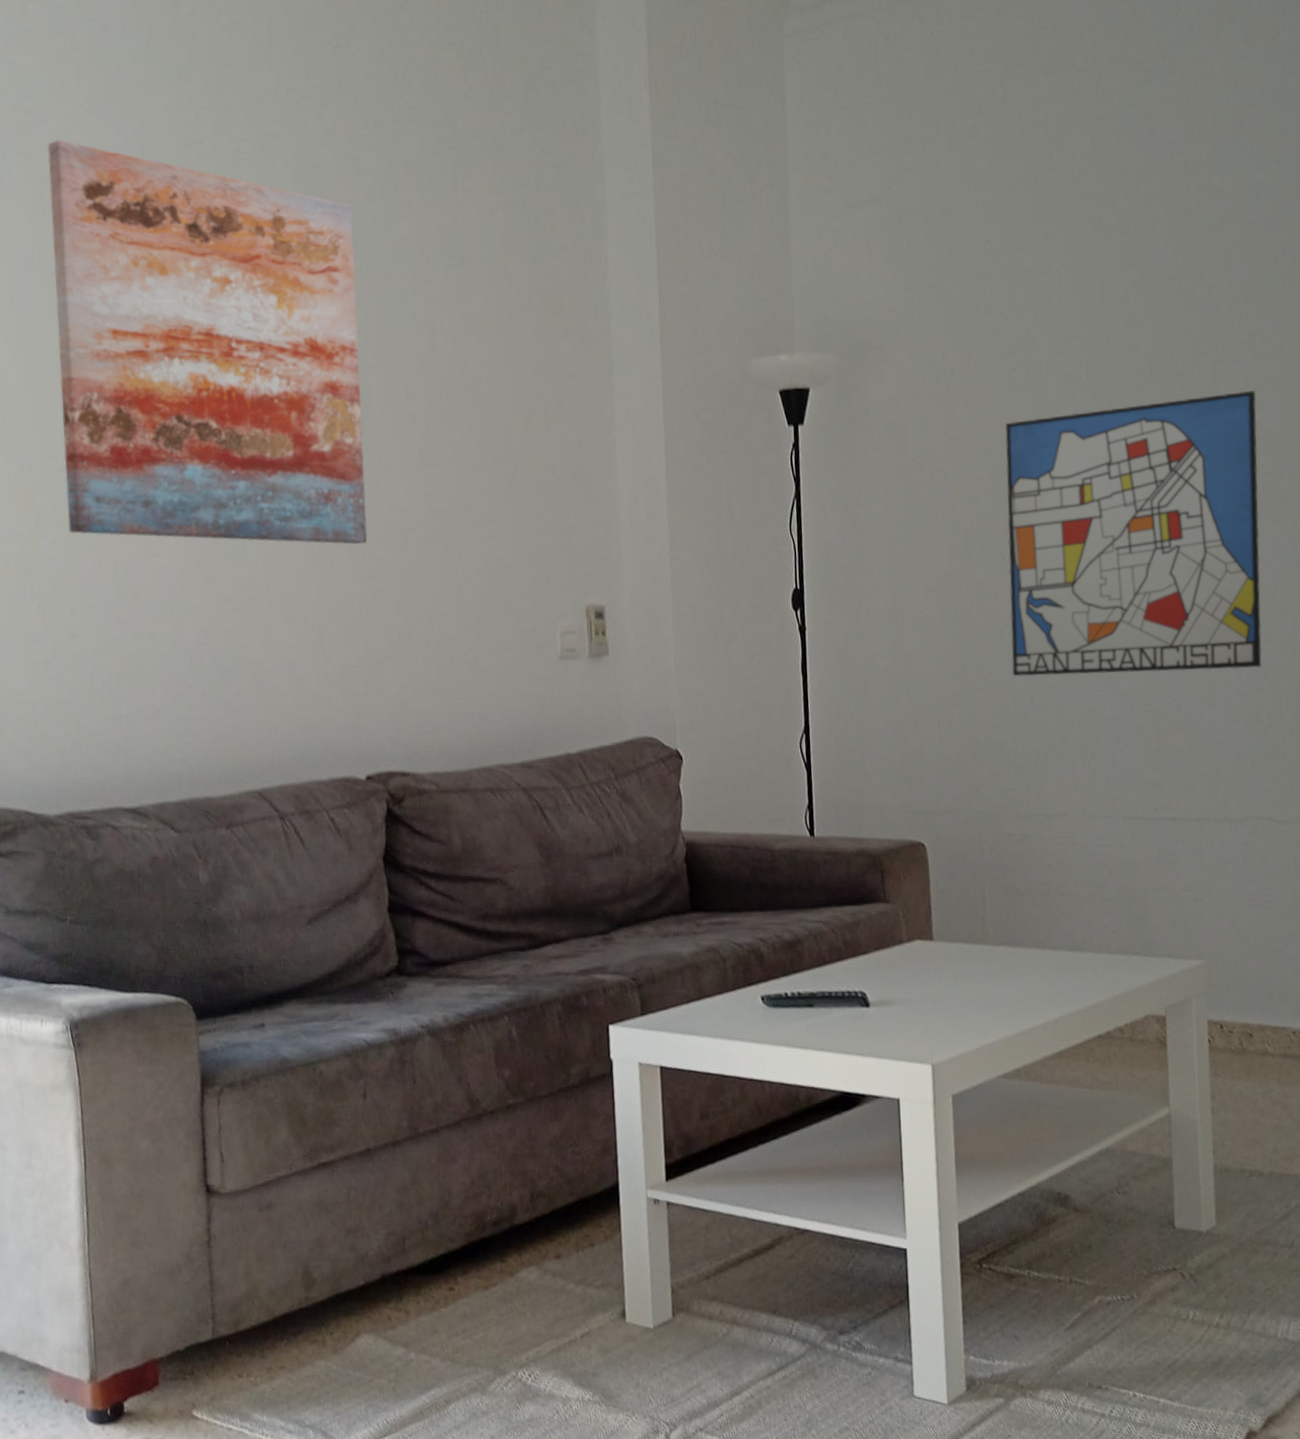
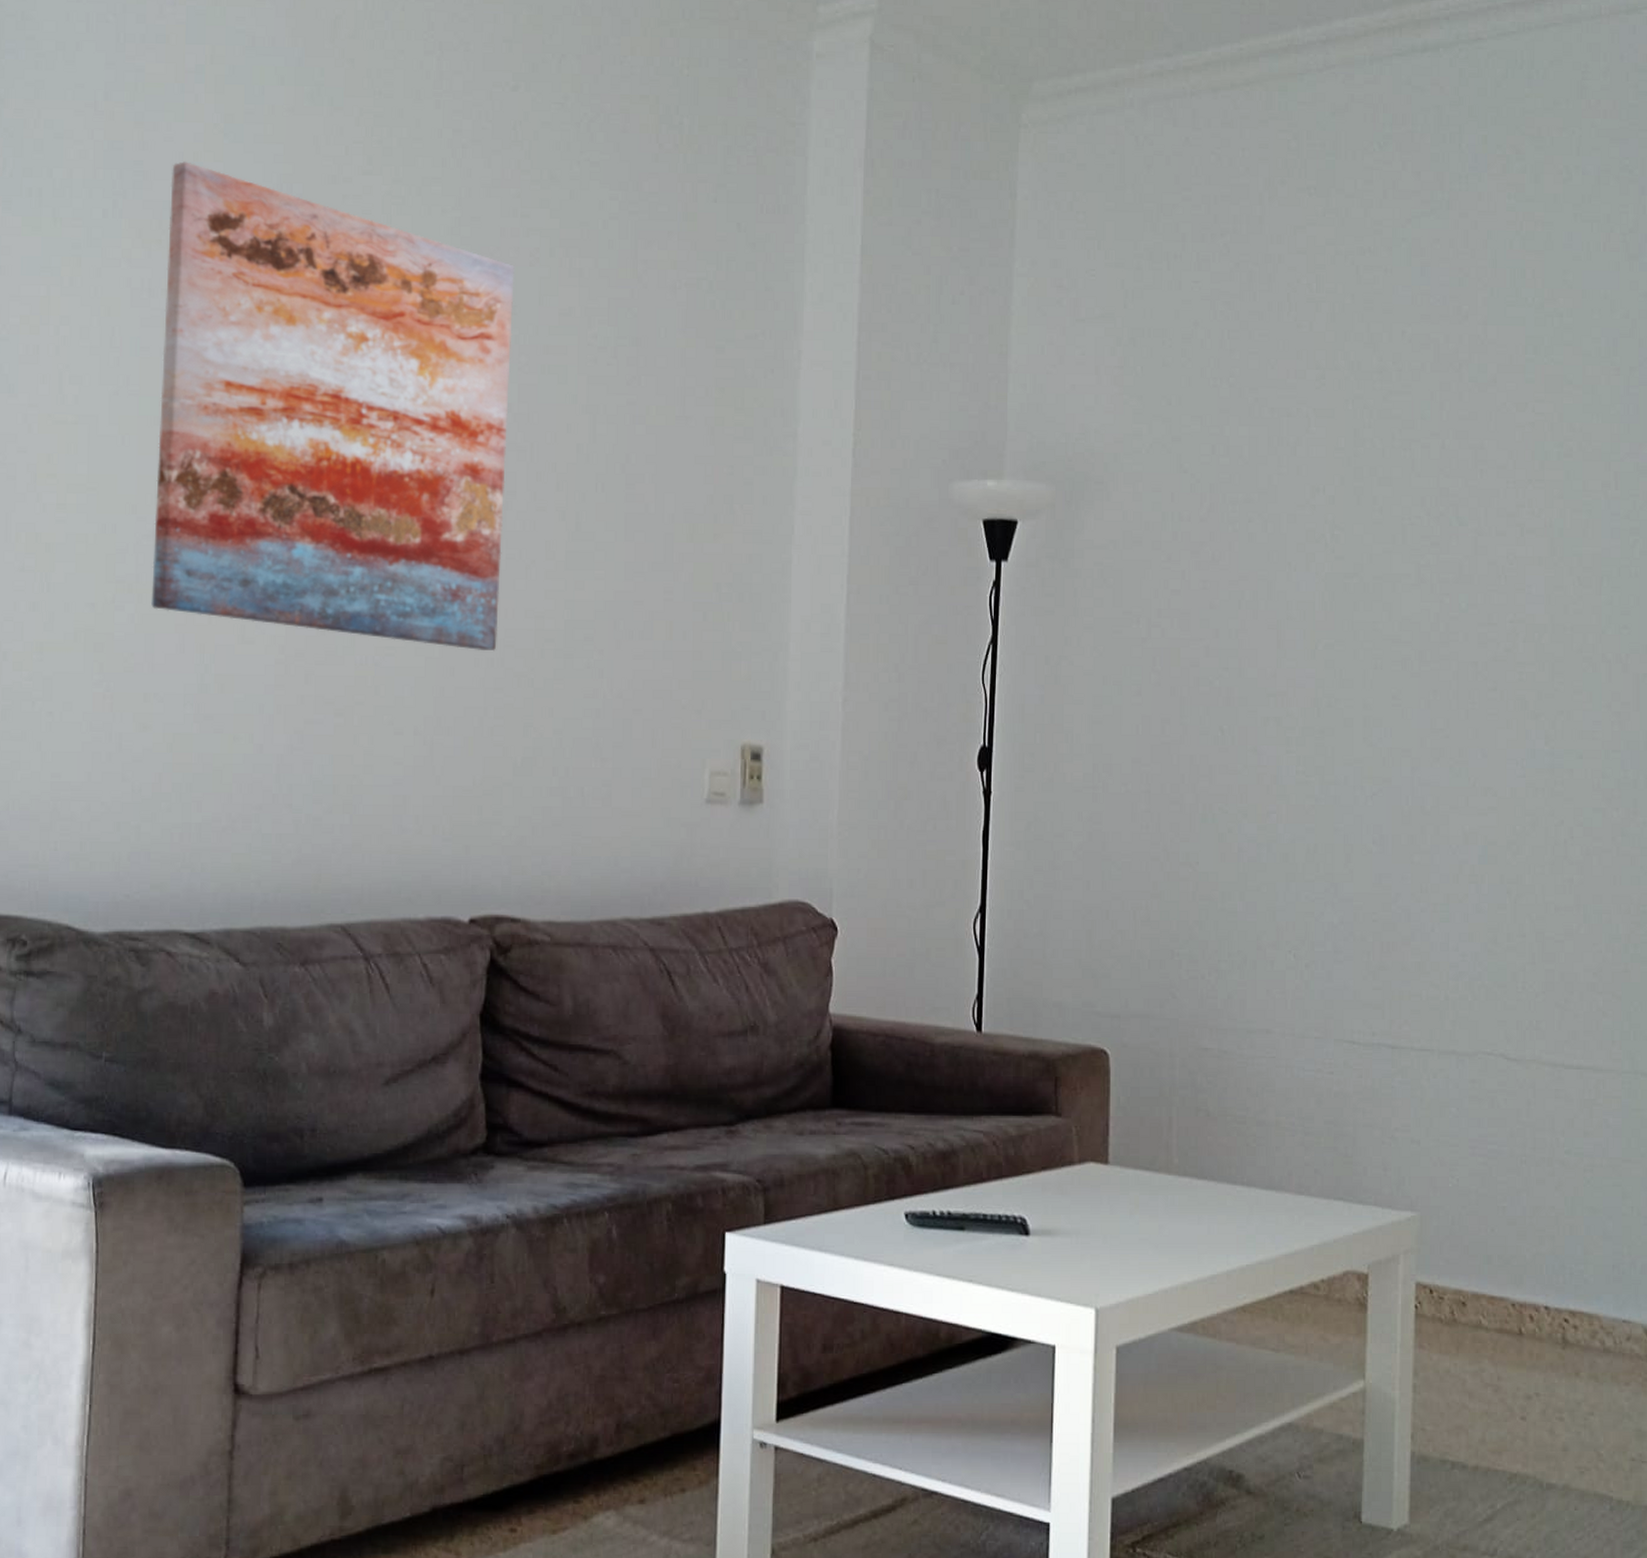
wall art: present [1005,391,1262,677] -> none [1222,569,1520,882]

